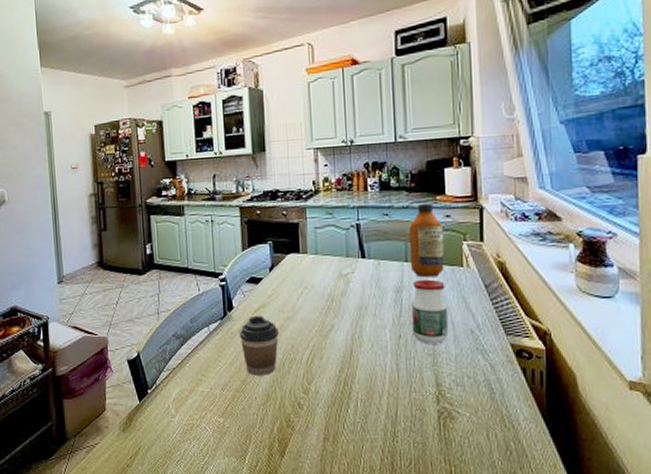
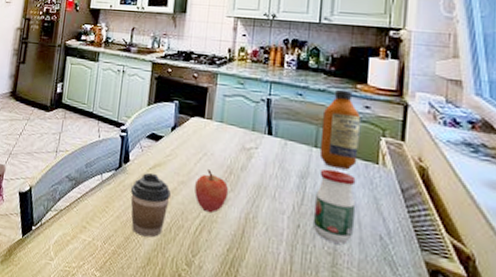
apple: none [300,301,333,342] -> present [194,169,229,213]

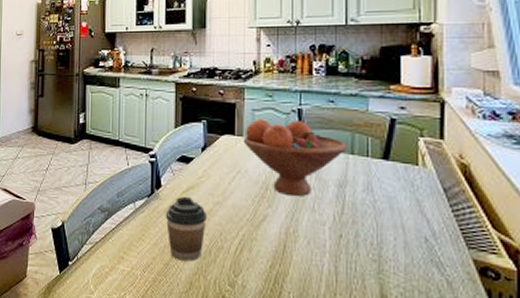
apple: present [194,169,229,213] -> none [231,187,266,232]
fruit bowl: none [212,104,312,184] -> present [243,118,347,196]
jar: present [312,169,356,245] -> none [355,175,398,250]
bottle: present [319,89,360,170] -> none [356,92,396,175]

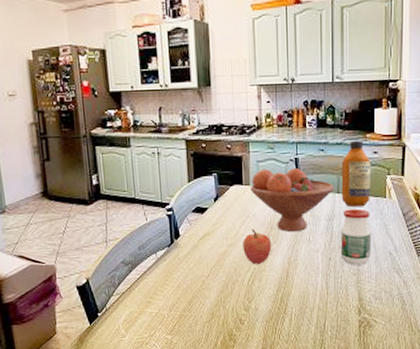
coffee cup: present [165,196,207,262] -> none [185,242,223,297]
apple: none [231,187,266,232] -> present [243,229,272,265]
jar: none [355,175,398,250] -> present [340,209,371,265]
bottle: none [356,92,396,175] -> present [341,140,370,208]

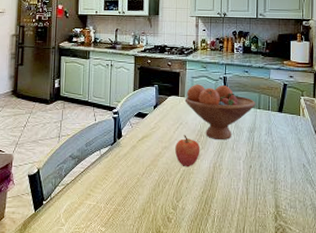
jar: present [340,209,371,265] -> none [260,123,287,174]
bottle: present [341,140,370,208] -> none [262,65,287,122]

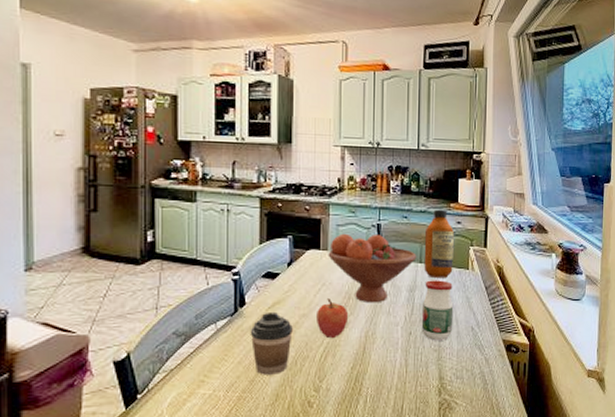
coffee cup: none [124,143,157,193] -> present [250,311,293,375]
jar: none [260,123,287,174] -> present [421,280,454,341]
bottle: none [262,65,287,122] -> present [424,209,454,279]

